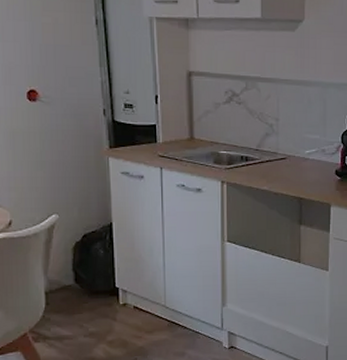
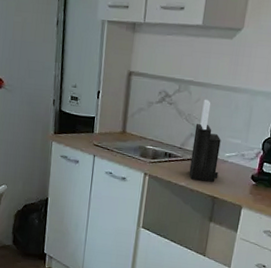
knife block: none [269,95,301,183] -> present [189,99,221,182]

